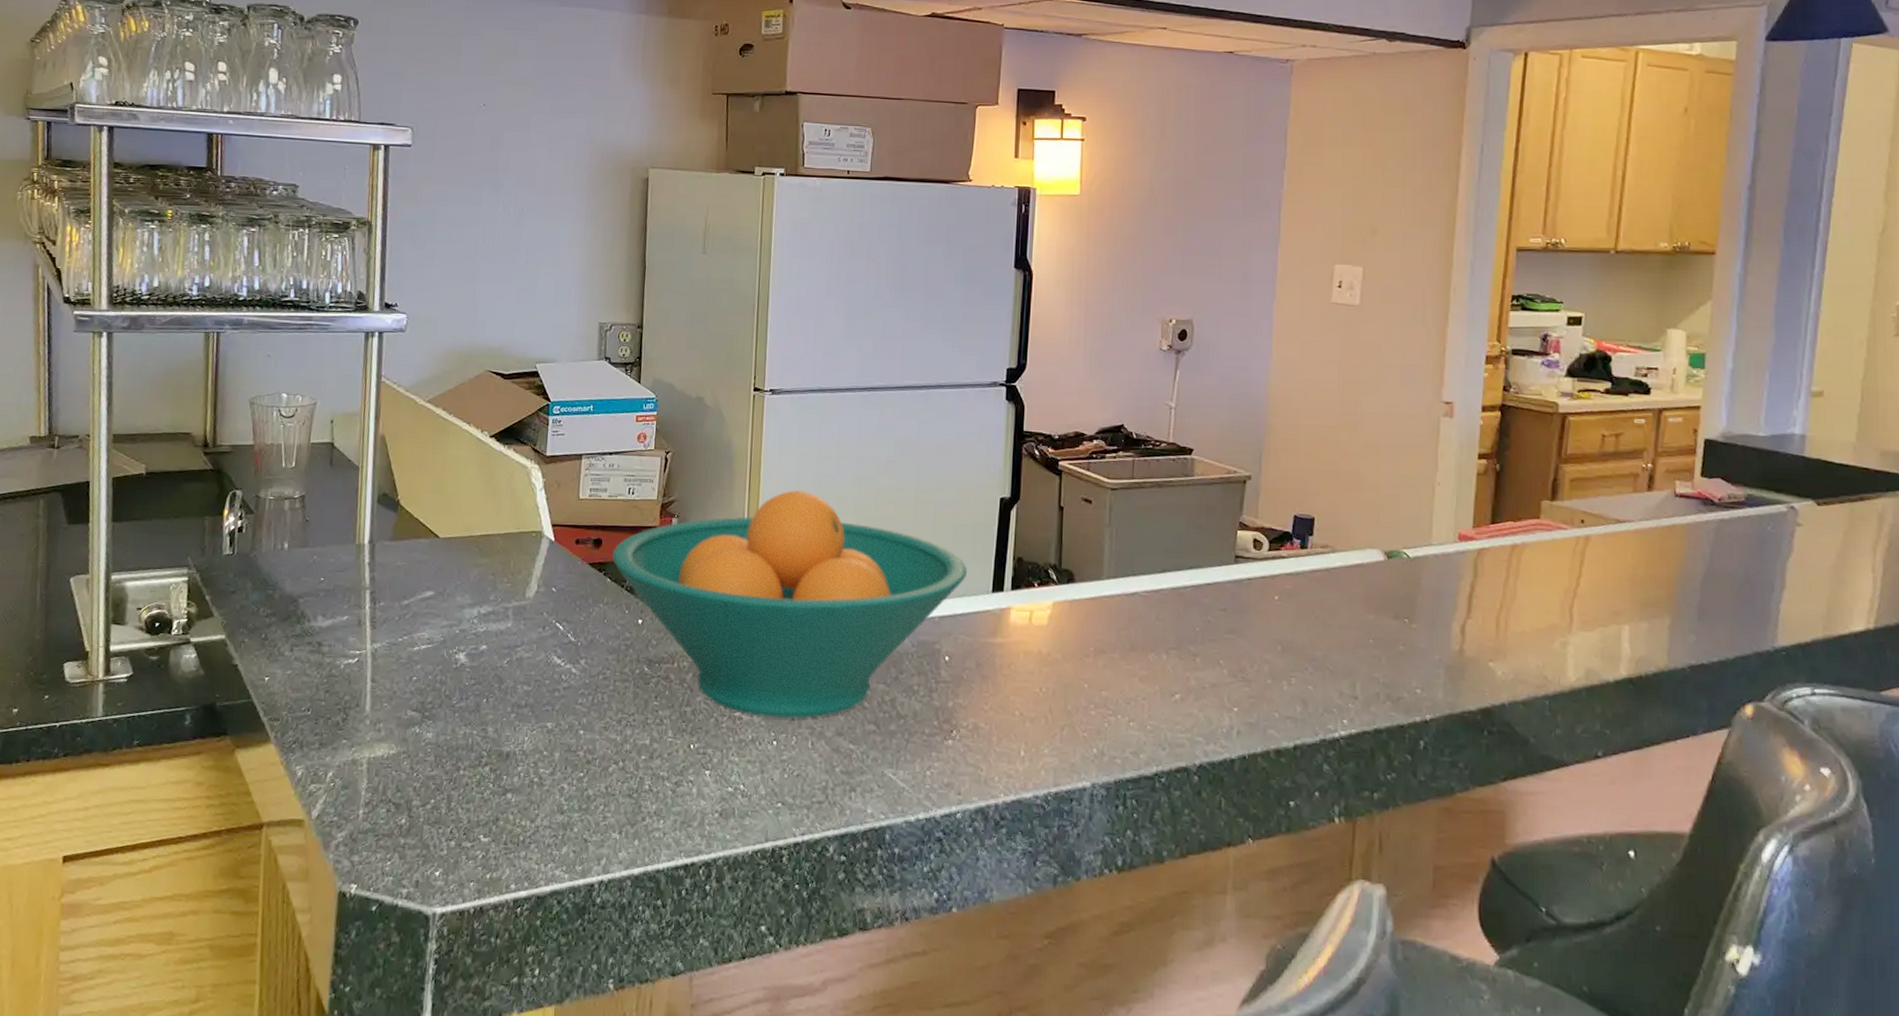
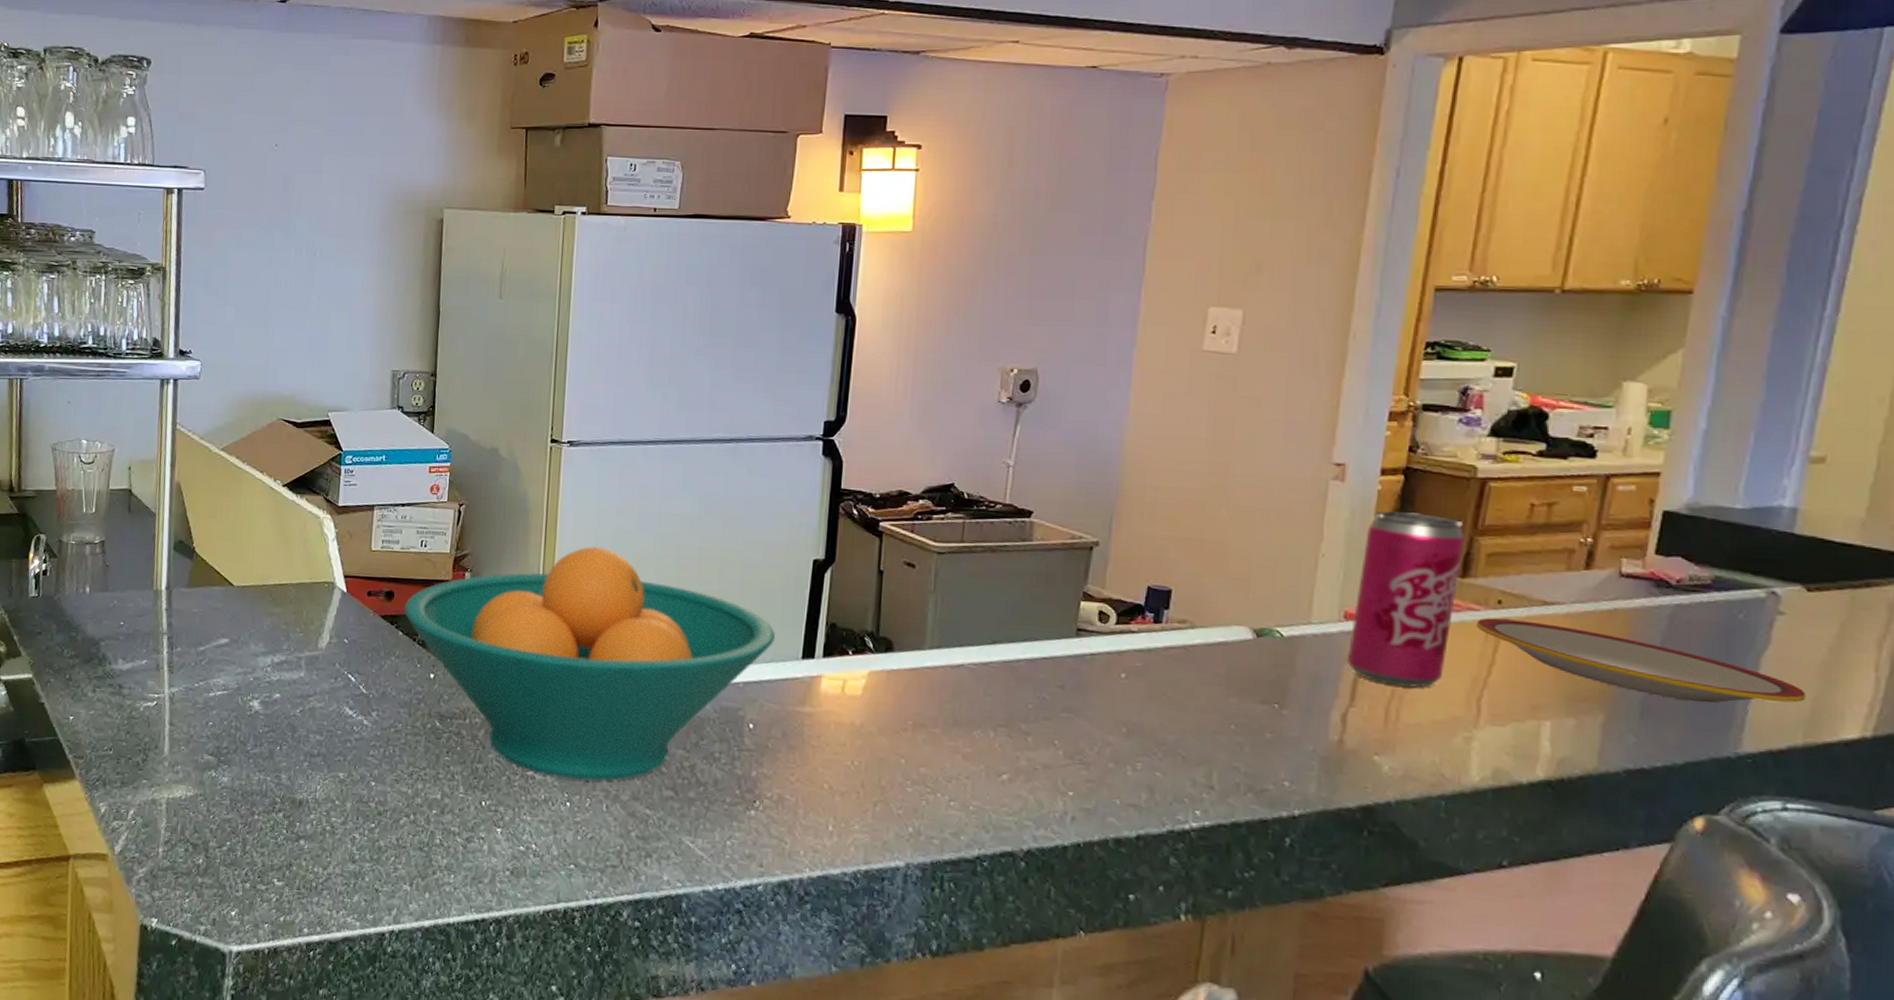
beverage can: none [1463,443,1552,600] -> present [1347,511,1465,688]
plate: none [1564,535,1822,605] -> present [1475,618,1806,704]

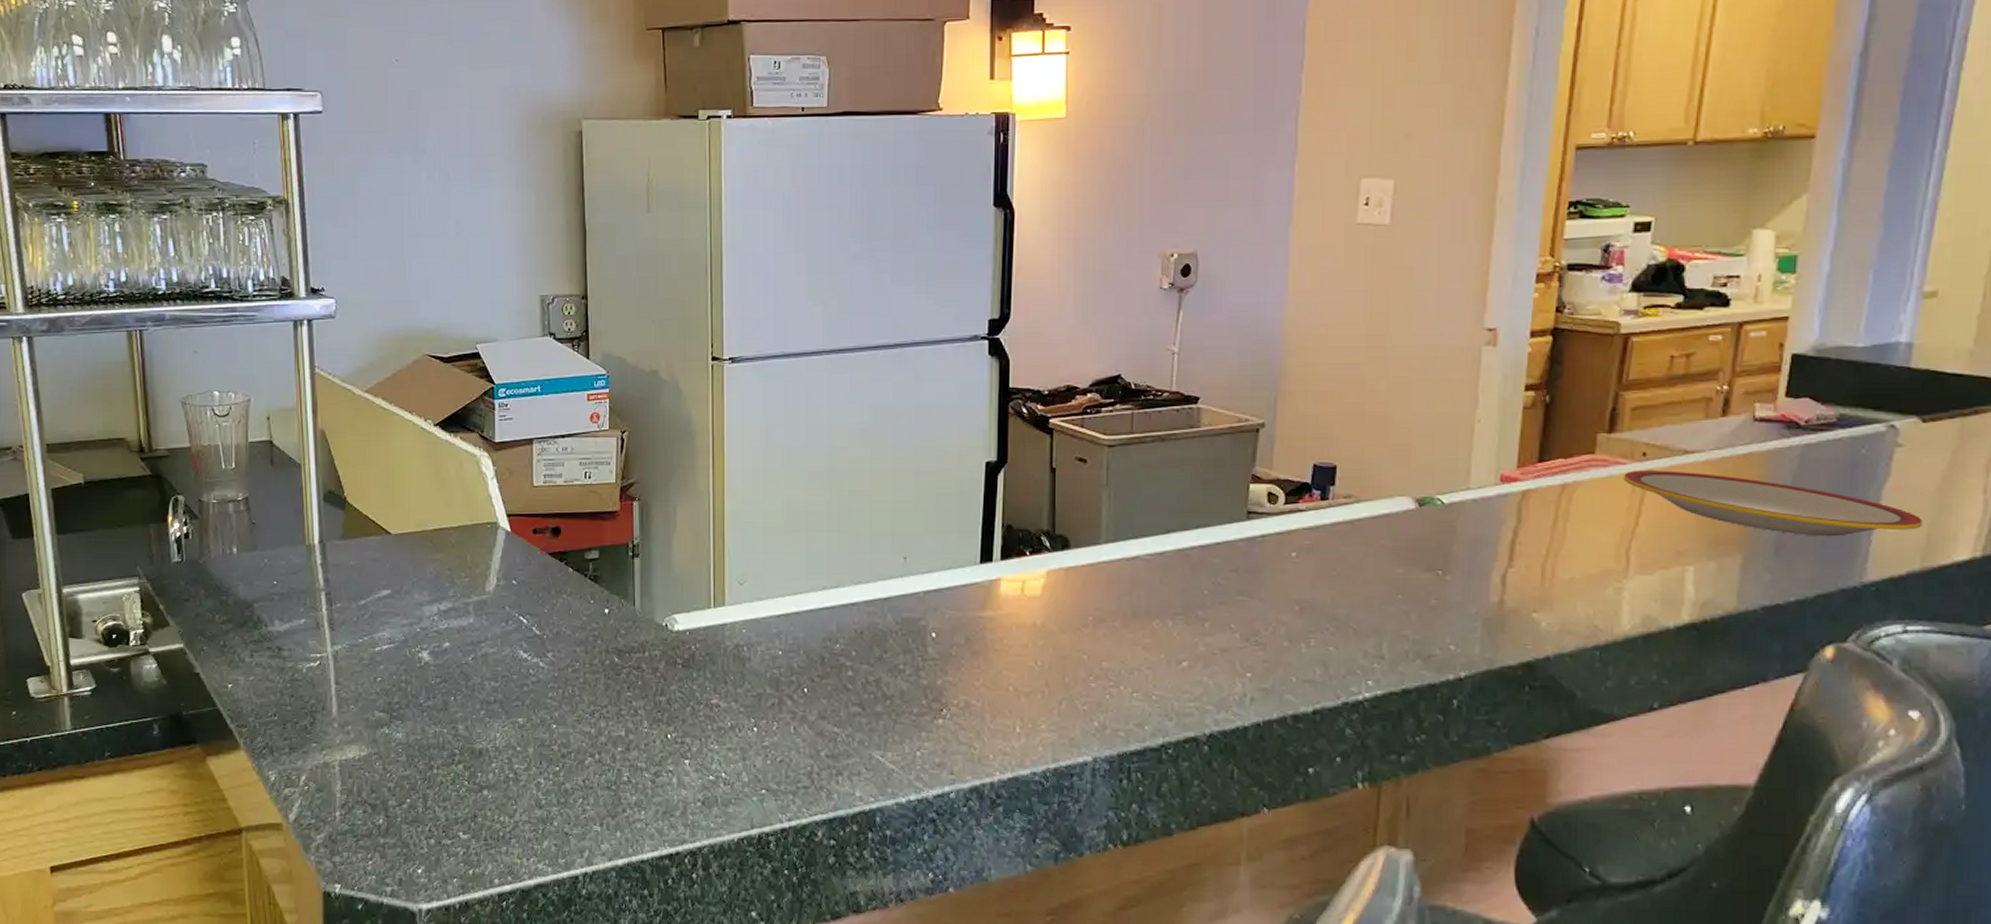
fruit bowl: present [404,546,775,781] -> none [573,464,952,704]
beverage can: present [1347,511,1465,688] -> none [1505,372,1611,545]

